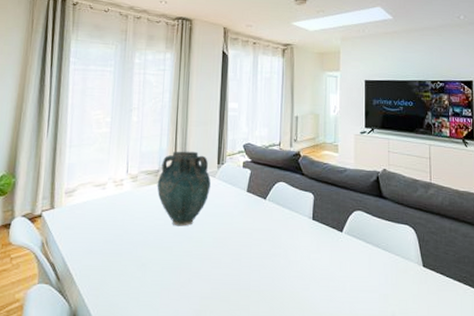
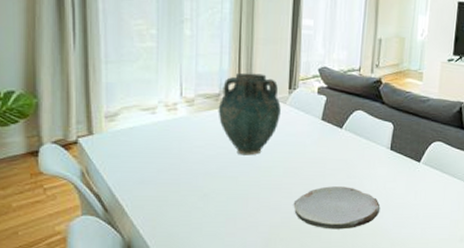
plate: none [222,257,306,302] -> present [293,186,381,230]

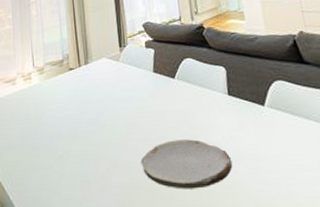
vase: present [218,72,281,156] -> none [63,37,116,115]

